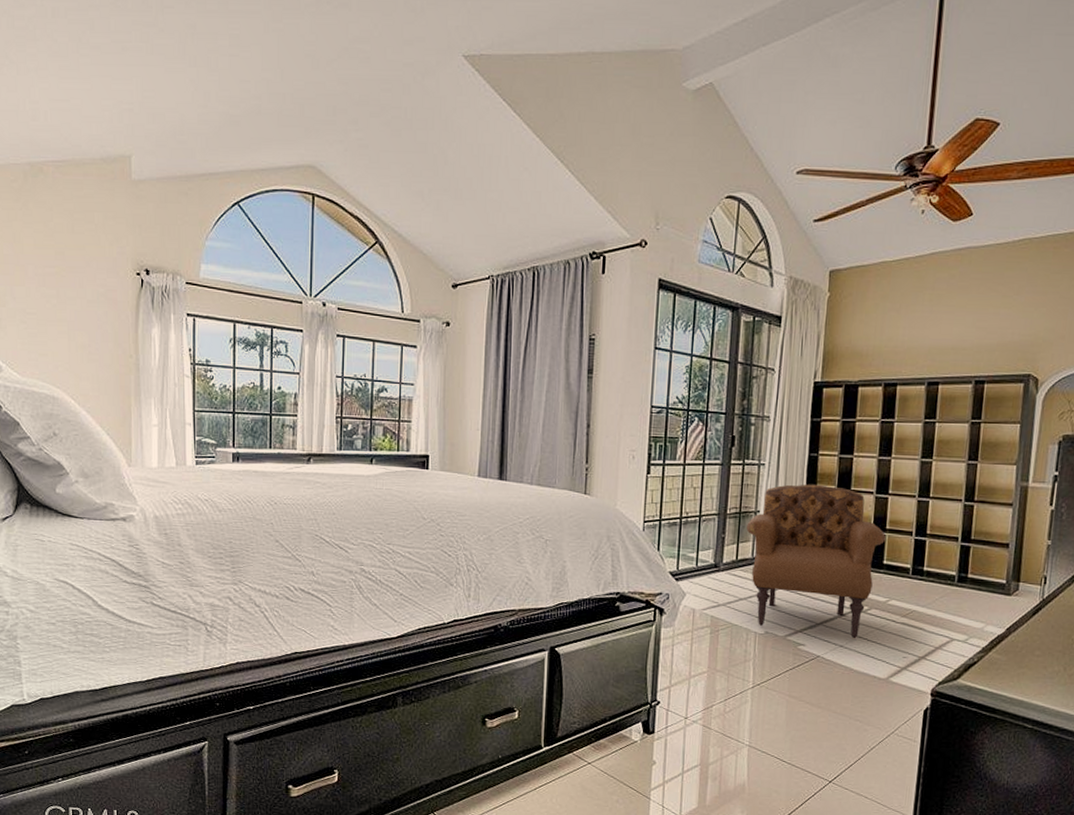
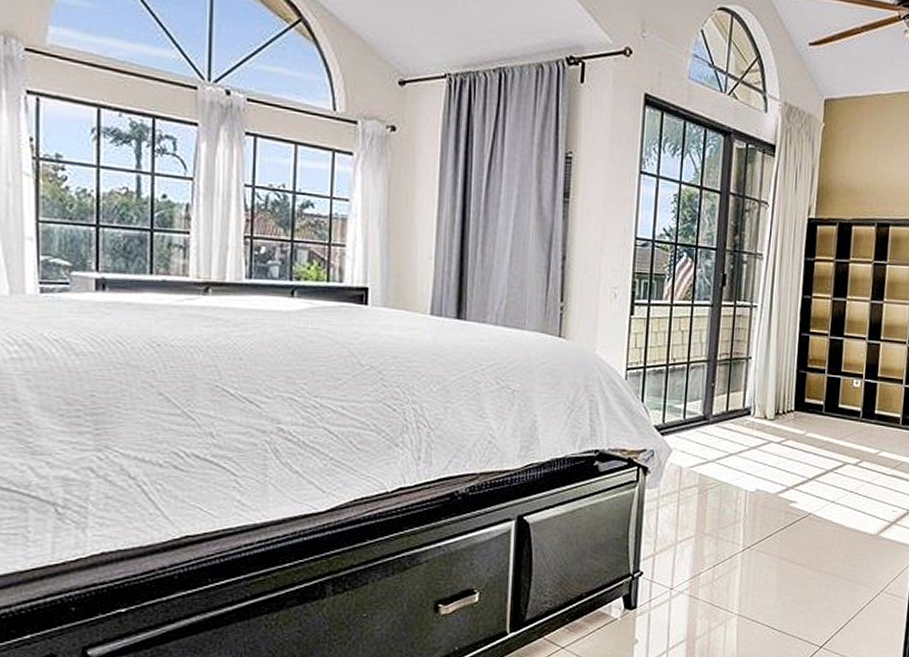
armchair: present [746,484,887,639] -> none [737,328,878,494]

